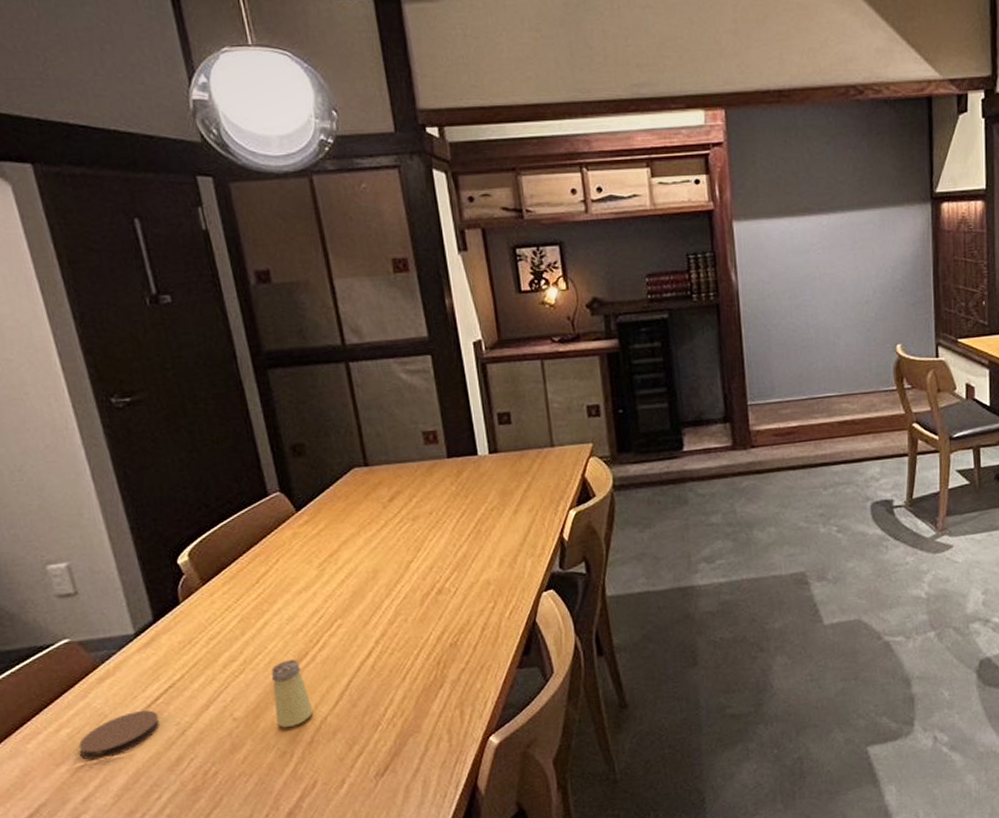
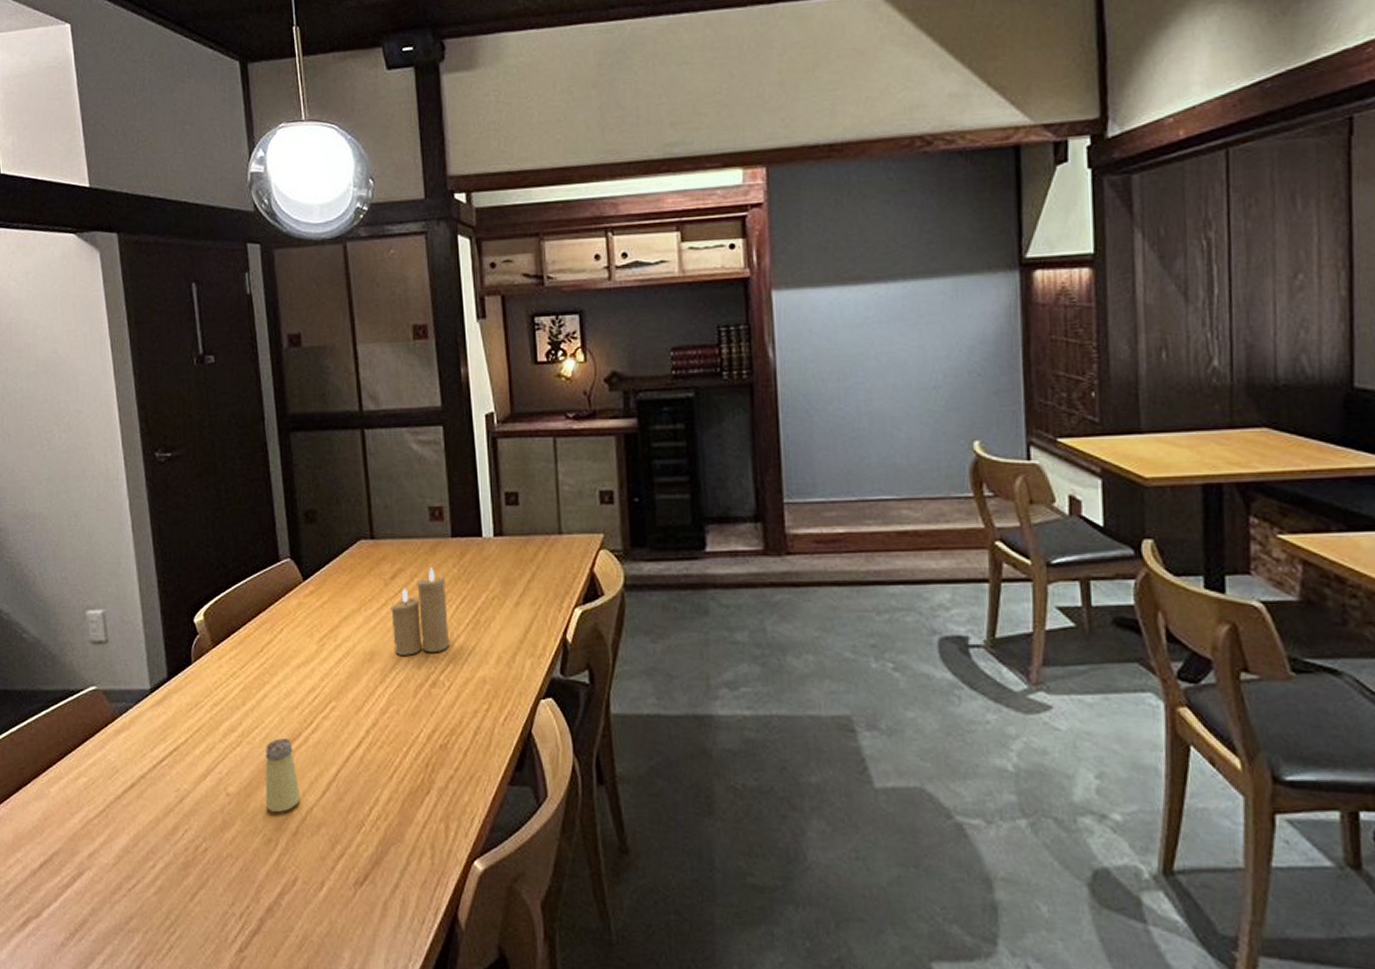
coaster: present [78,710,161,760] -> none [92,770,162,815]
candle: none [391,487,452,570] -> present [391,568,449,656]

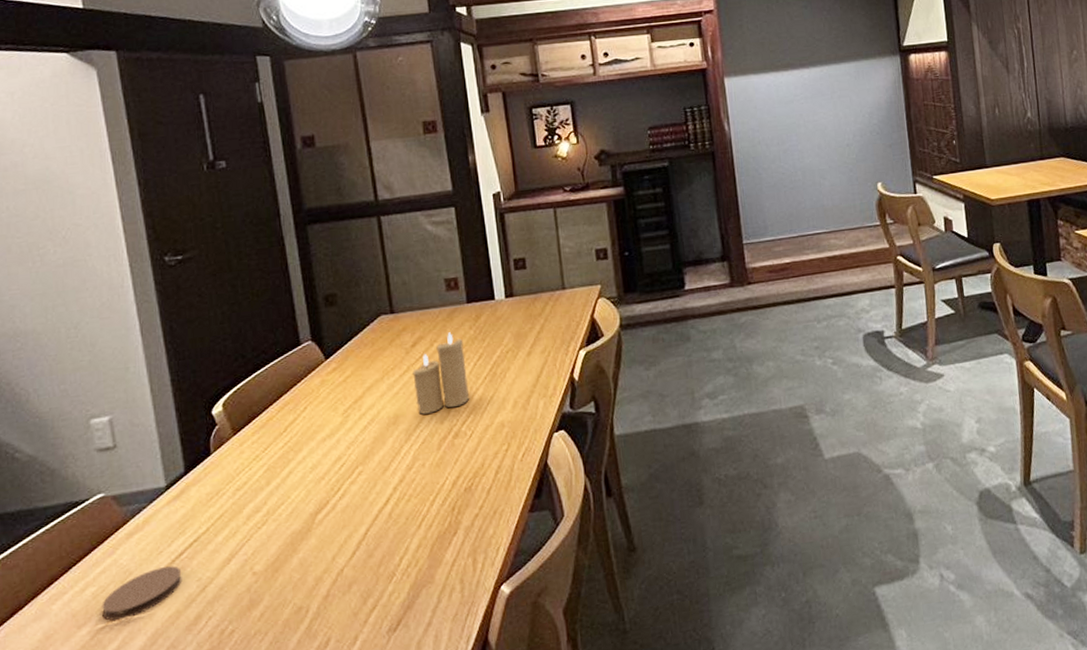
coaster: none [92,770,162,815] -> present [102,566,182,621]
saltshaker: present [265,738,301,812] -> none [292,509,331,581]

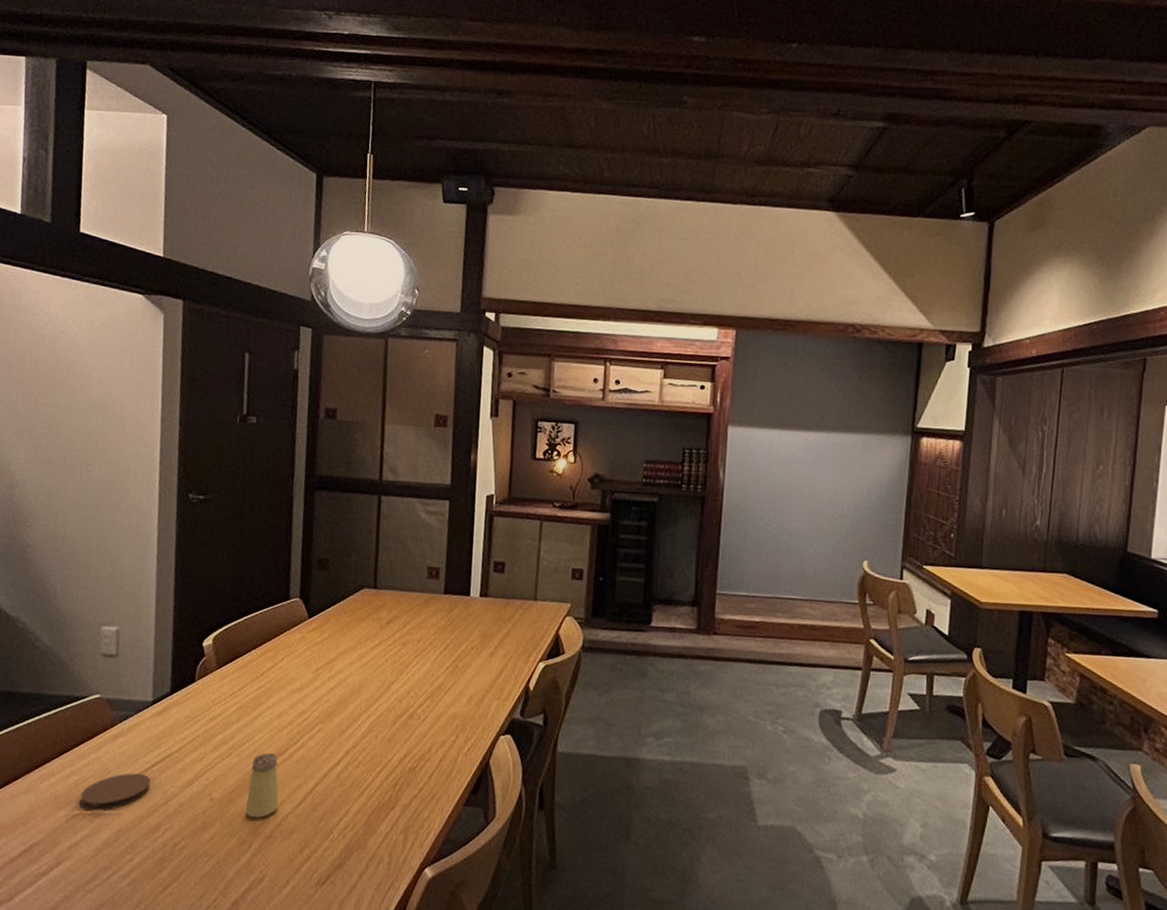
saltshaker: none [292,509,331,581] -> present [245,753,279,818]
candle: present [412,332,469,415] -> none [381,618,434,690]

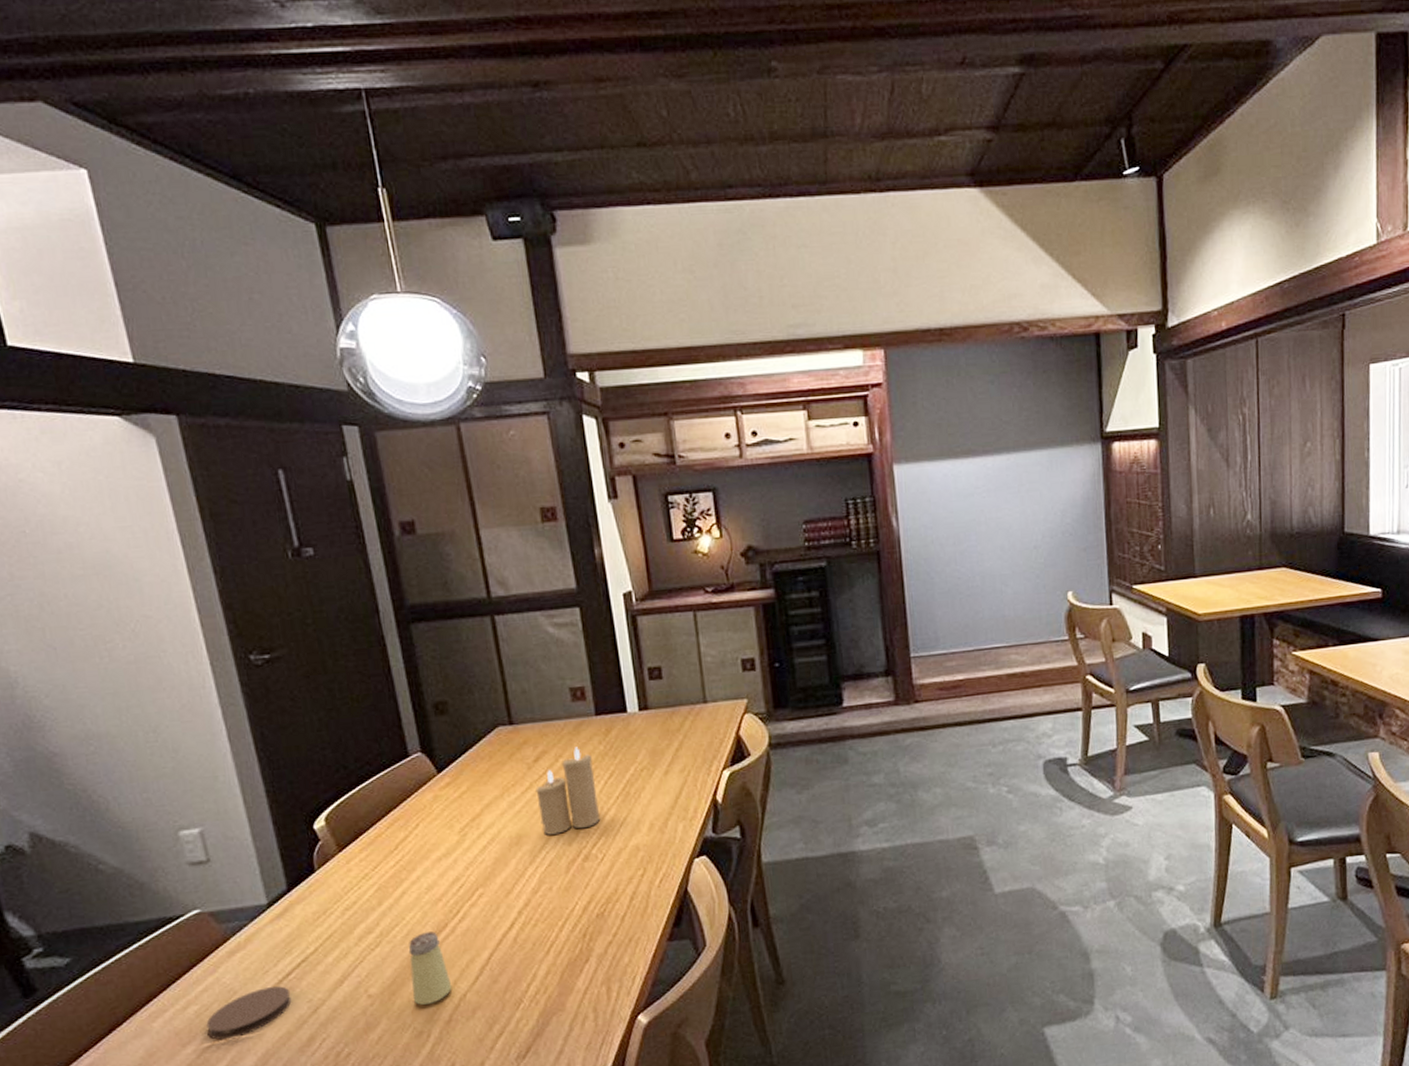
candle: none [381,618,434,690] -> present [536,747,600,835]

